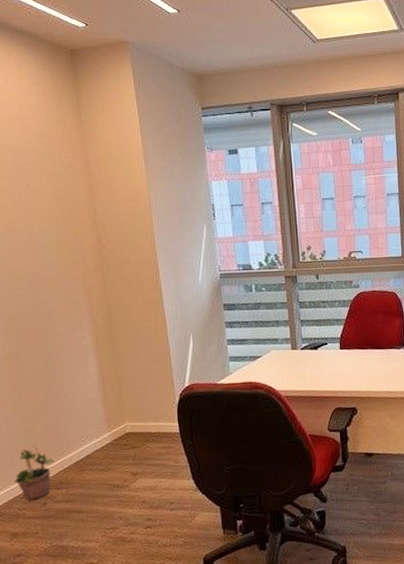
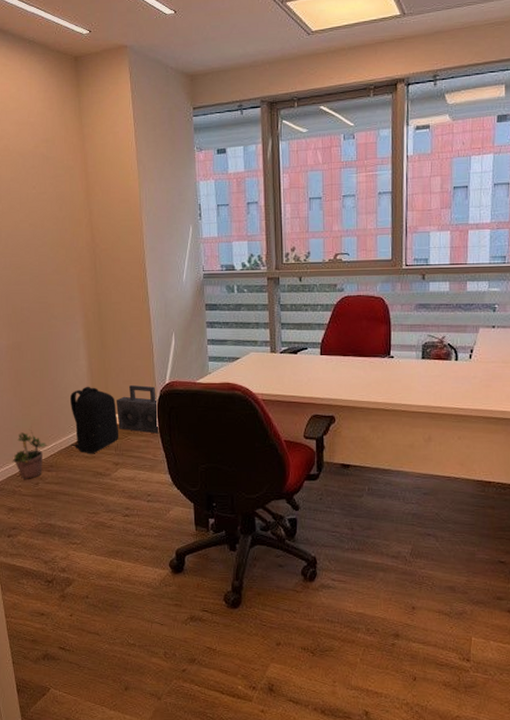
backpack: none [79,394,136,466] -> present [69,386,118,453]
speaker: none [131,390,180,439] -> present [115,385,159,434]

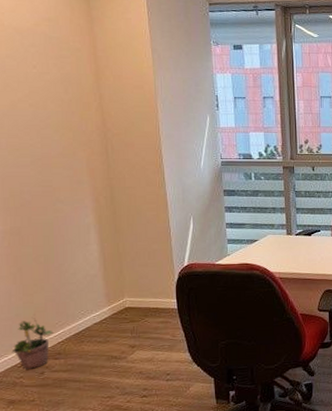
backpack: present [69,386,118,453] -> none [79,270,134,338]
speaker: present [115,385,159,434] -> none [131,268,178,315]

